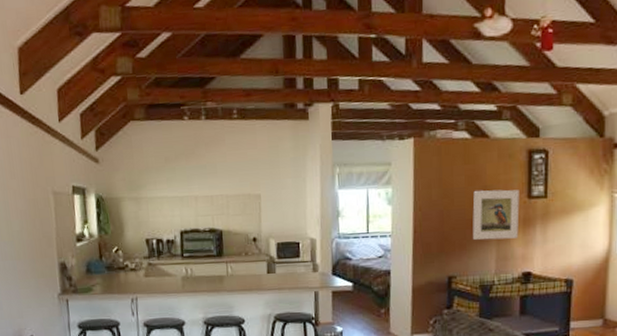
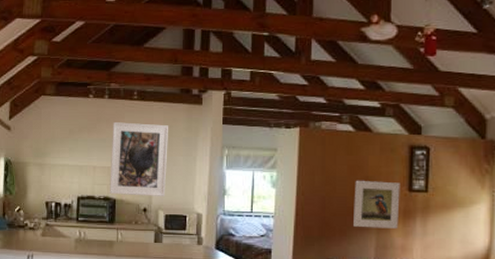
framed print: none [212,145,276,226] -> present [110,122,168,196]

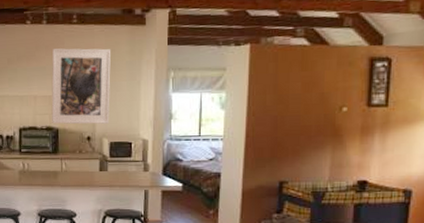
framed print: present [353,181,400,229] -> none [307,97,358,147]

